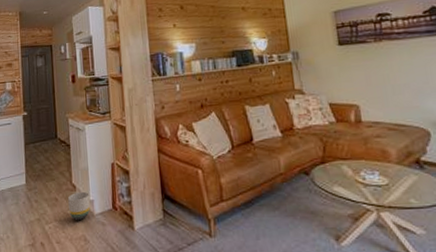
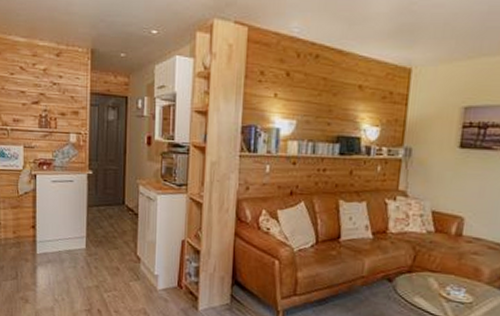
planter: present [68,191,90,221] -> none [131,264,154,294]

